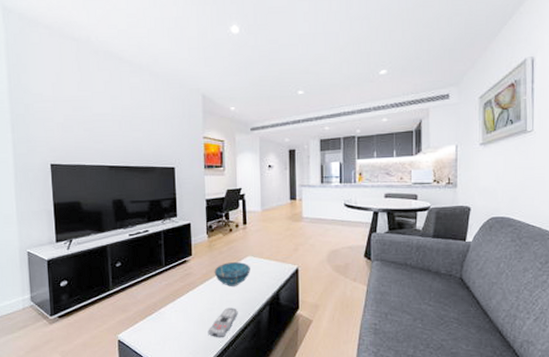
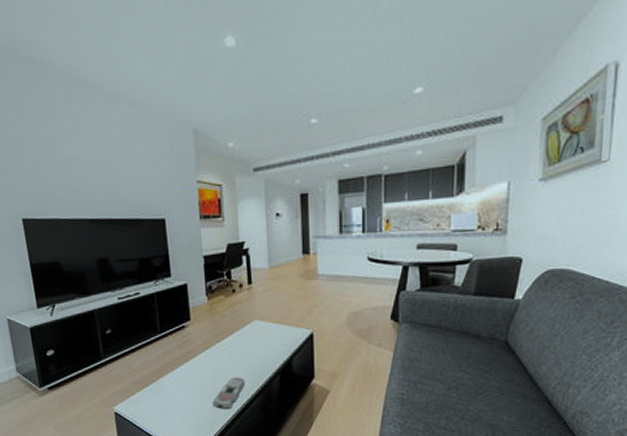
decorative bowl: present [214,262,250,286] -> none [216,327,258,354]

